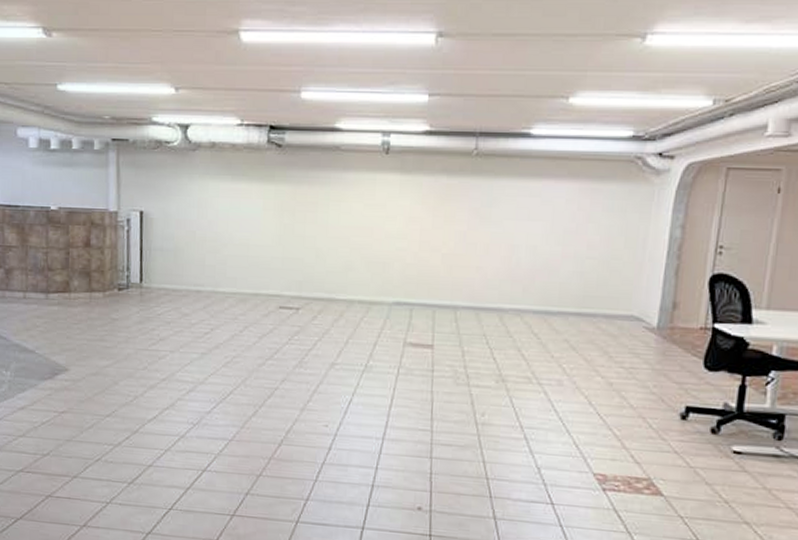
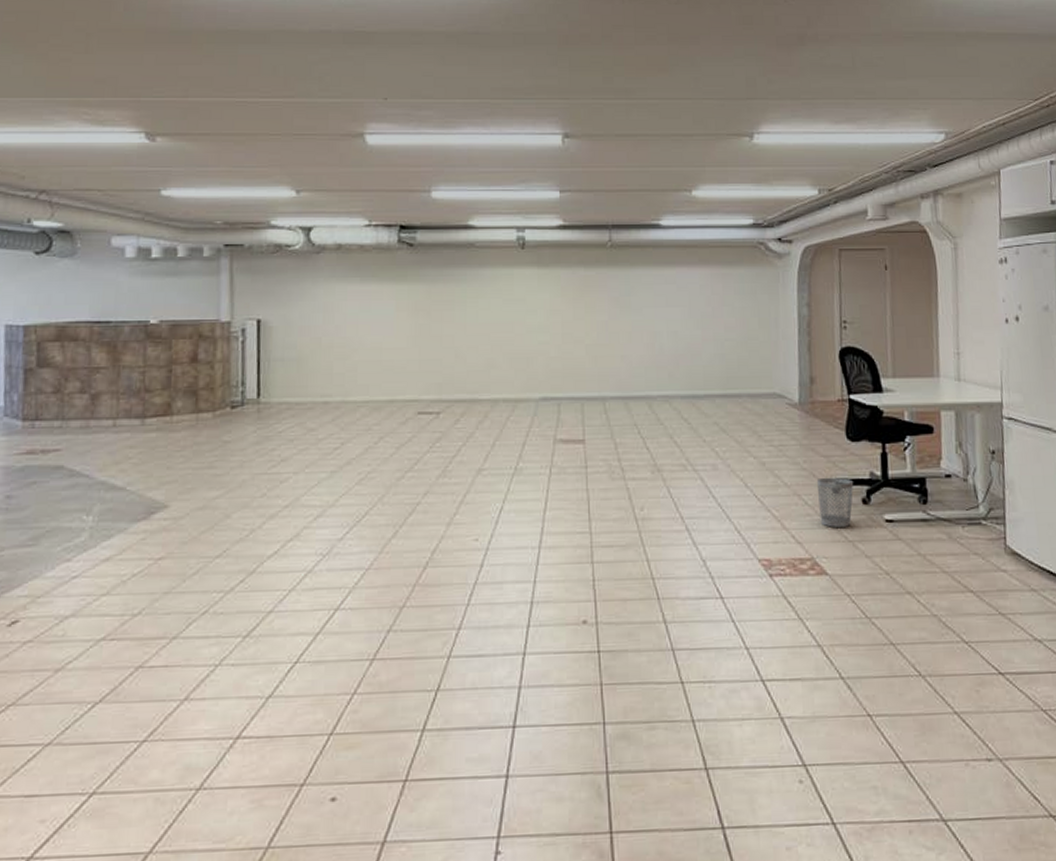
wastebasket: none [662,403,705,453] -> present [816,477,854,527]

